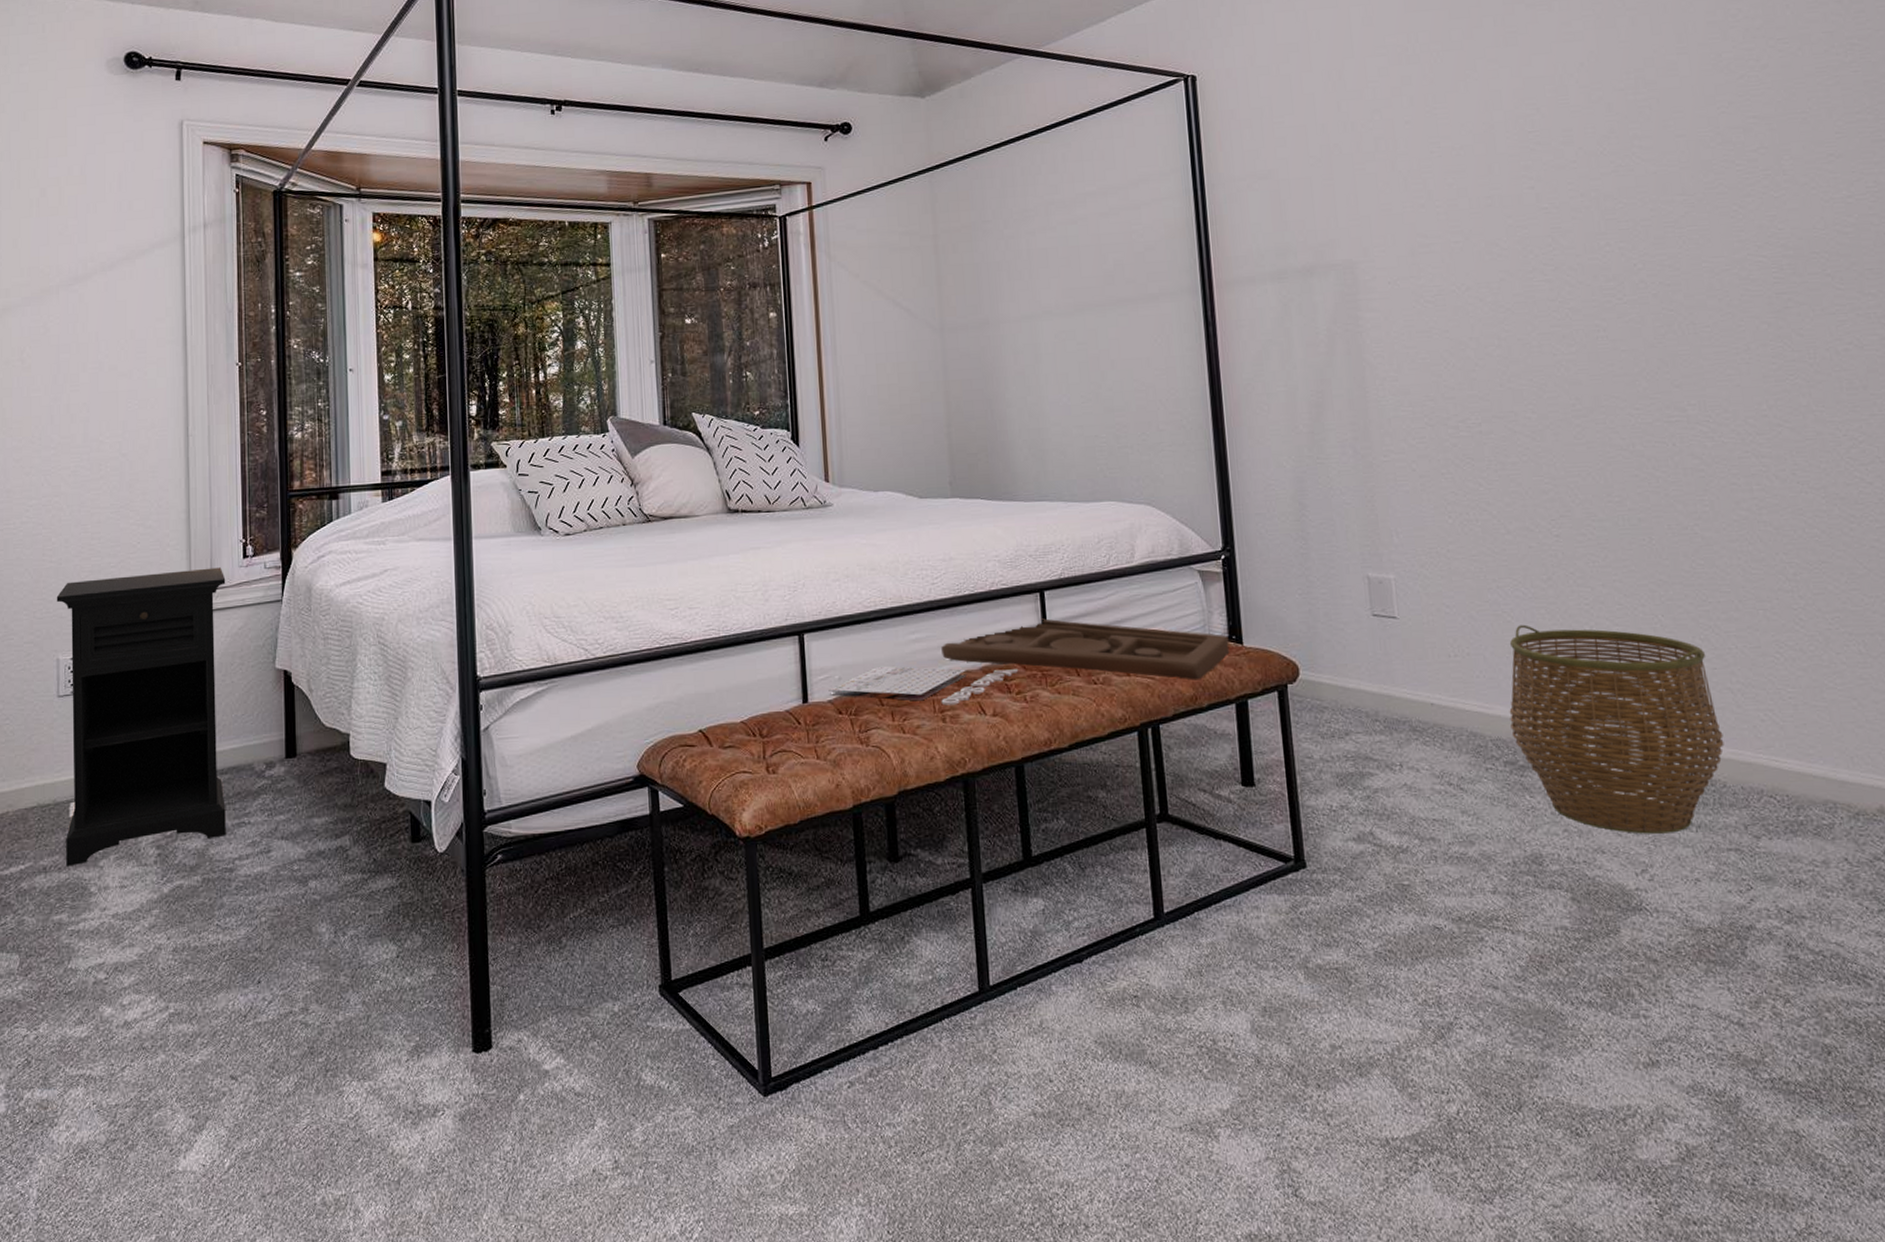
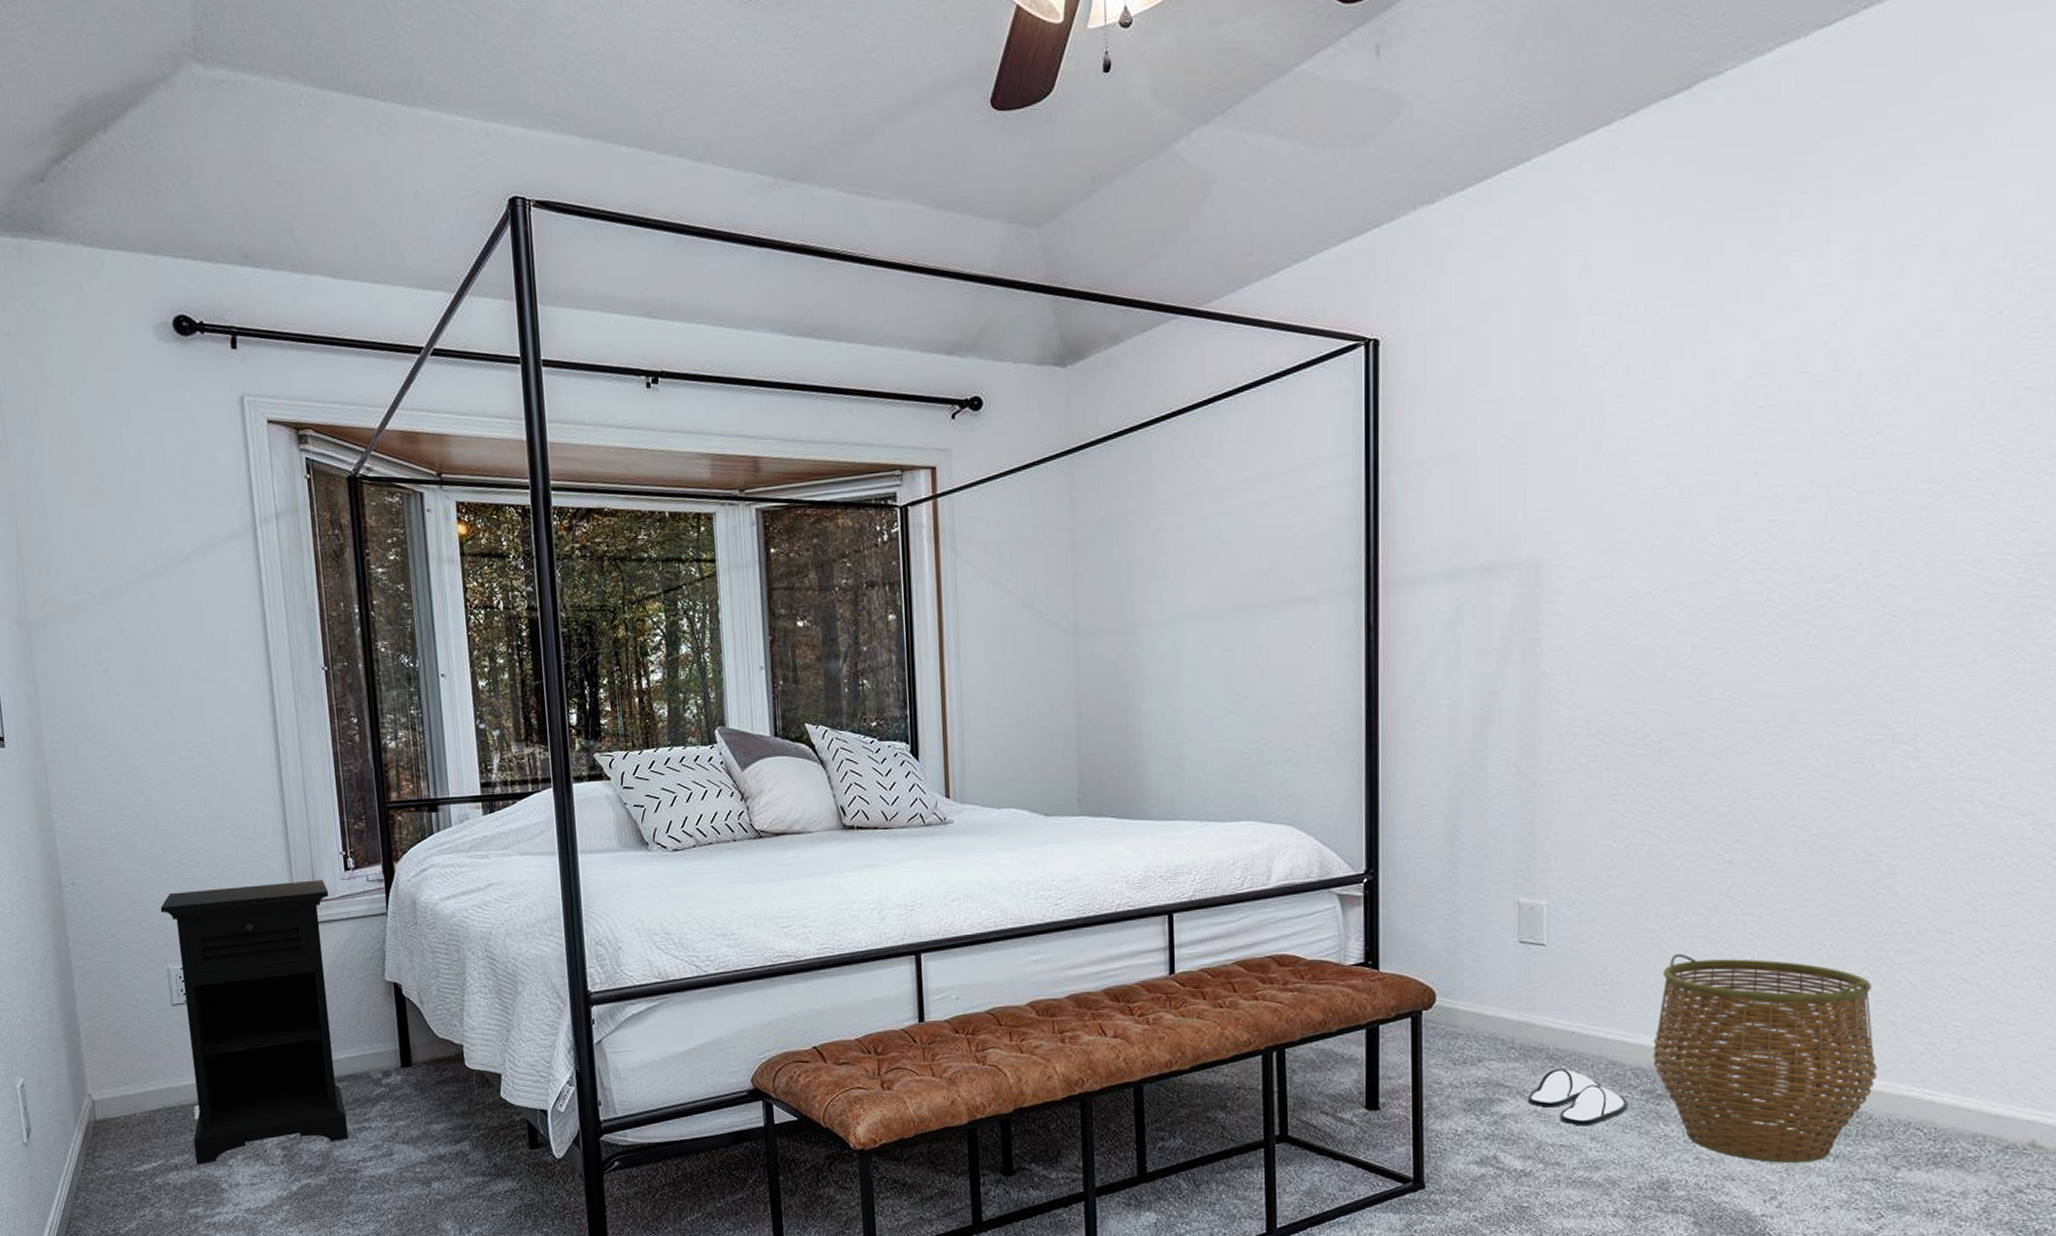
magazine: present [828,666,1019,705] -> none [945,986,1143,1026]
decorative tray: present [941,618,1230,680] -> none [1063,941,1364,1005]
slippers: none [1396,740,1494,800] -> present [1527,1068,1628,1126]

